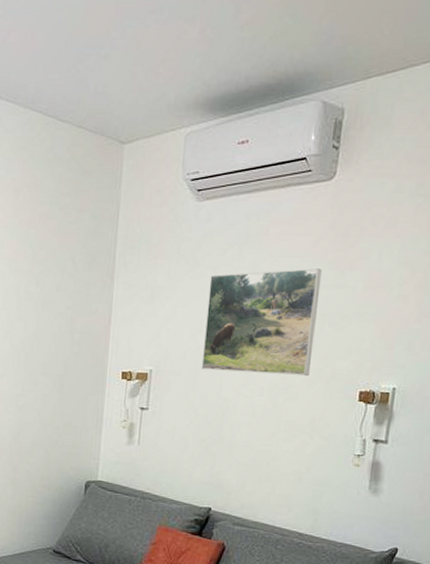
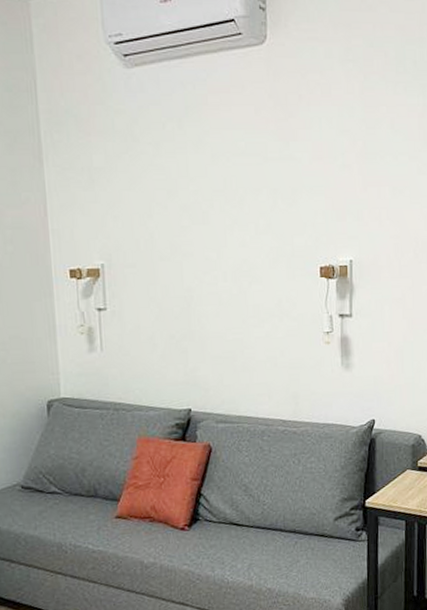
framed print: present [201,268,322,376] -> none [152,140,270,259]

